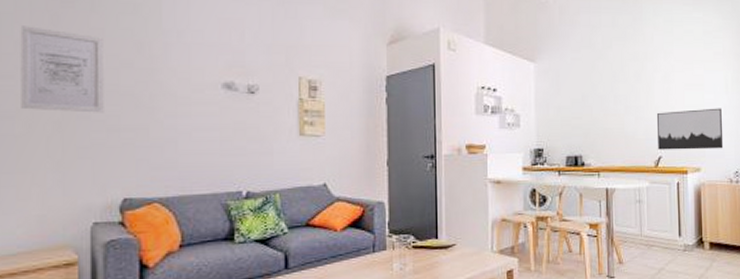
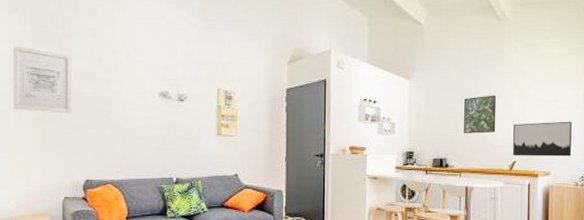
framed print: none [599,79,637,125] -> present [463,95,497,134]

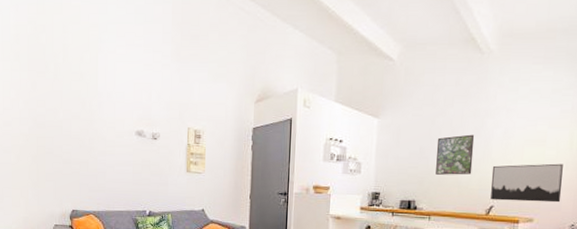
wall art: present [12,46,72,114] -> none [14,90,62,151]

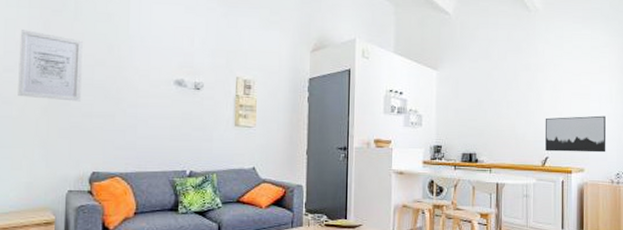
wall art: none [14,90,62,151] -> present [18,30,83,102]
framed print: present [436,134,475,175] -> none [493,87,528,127]

